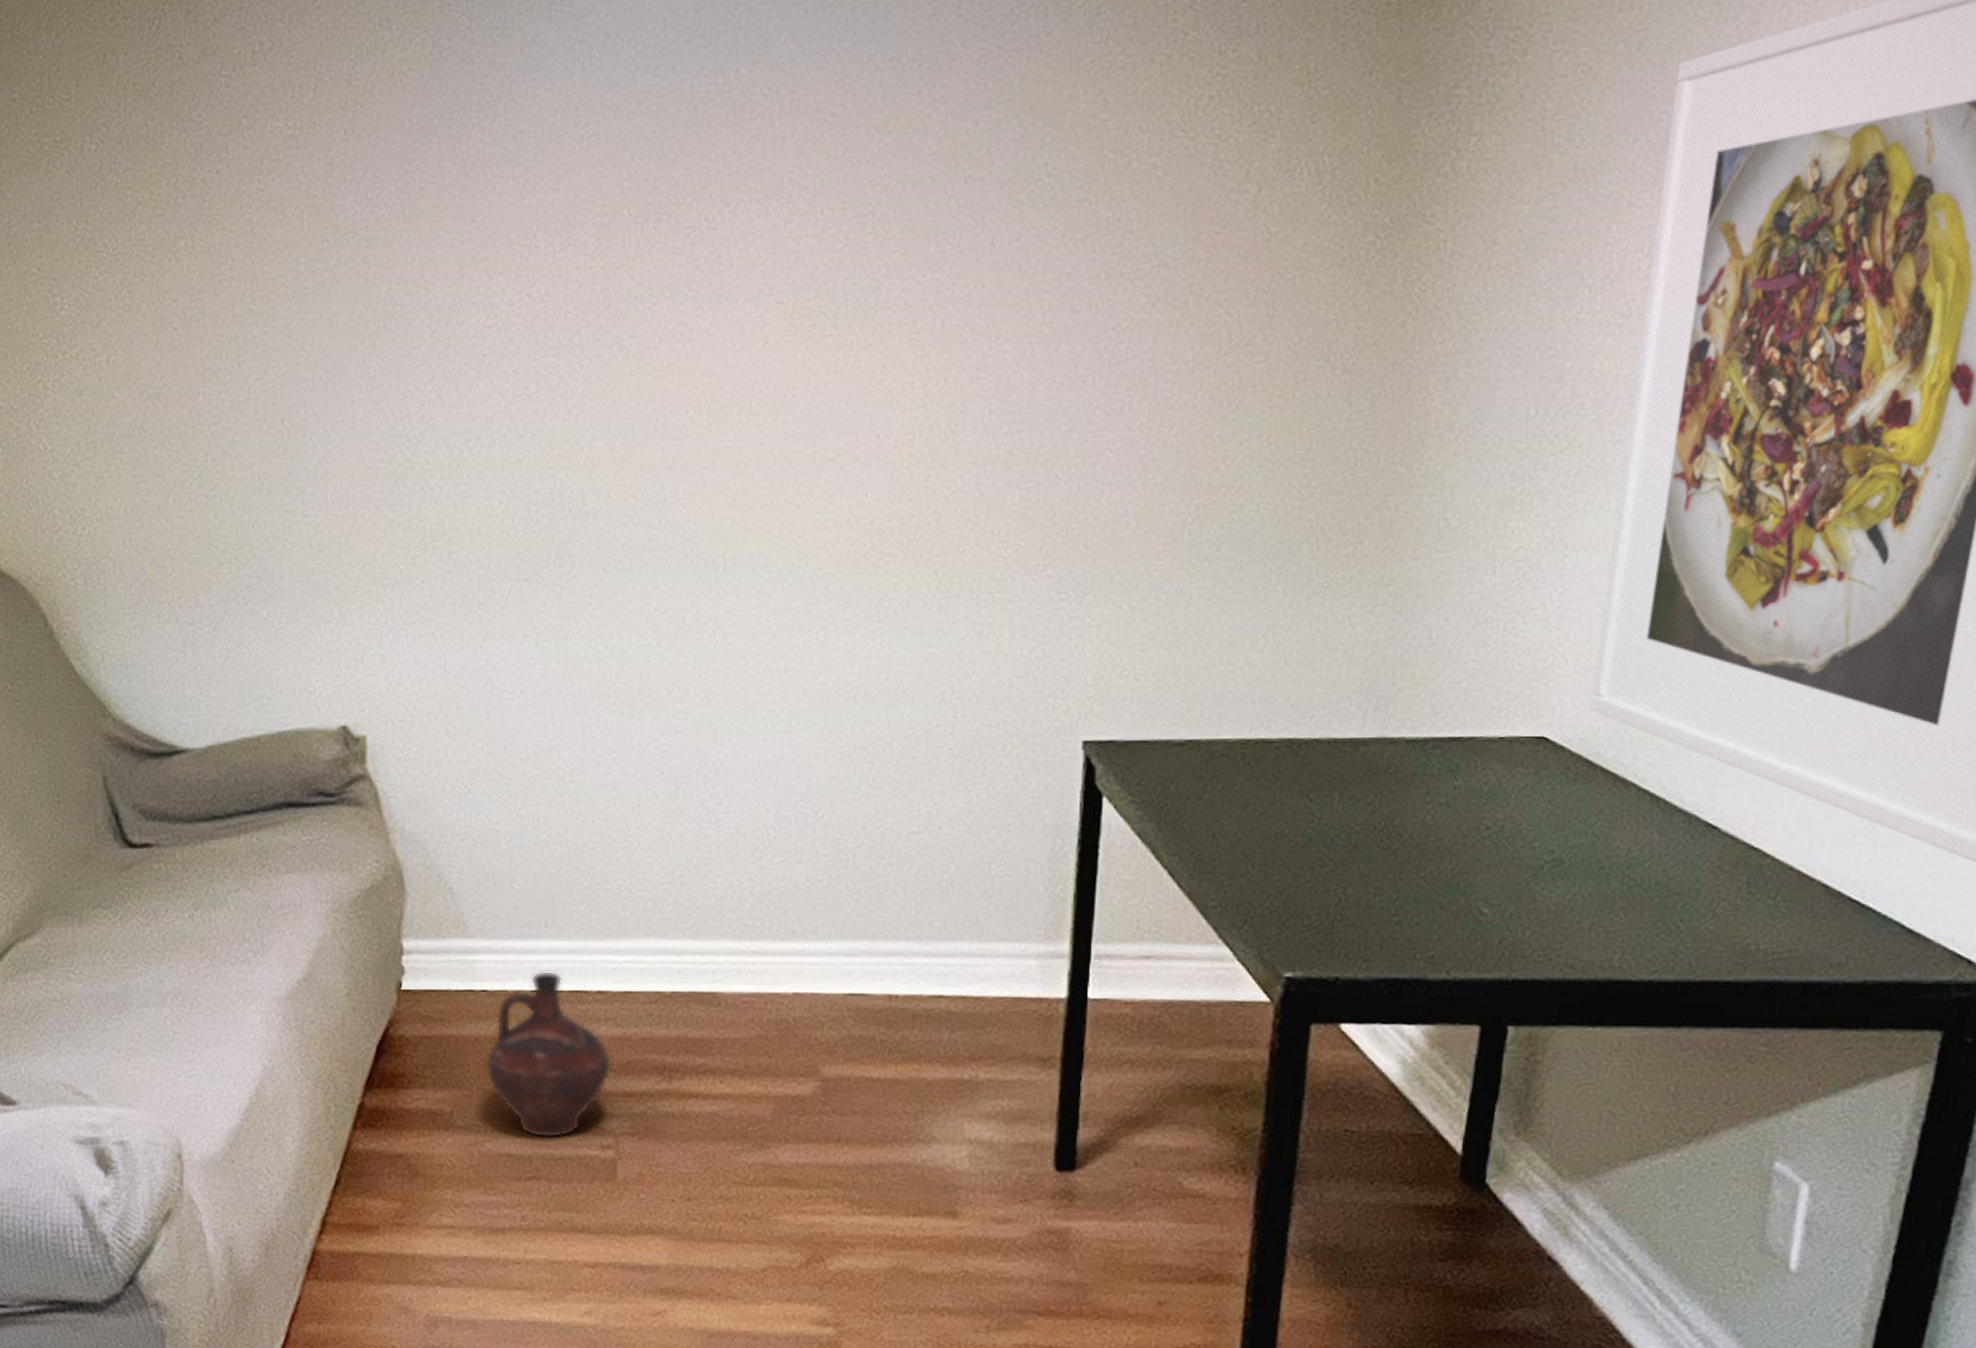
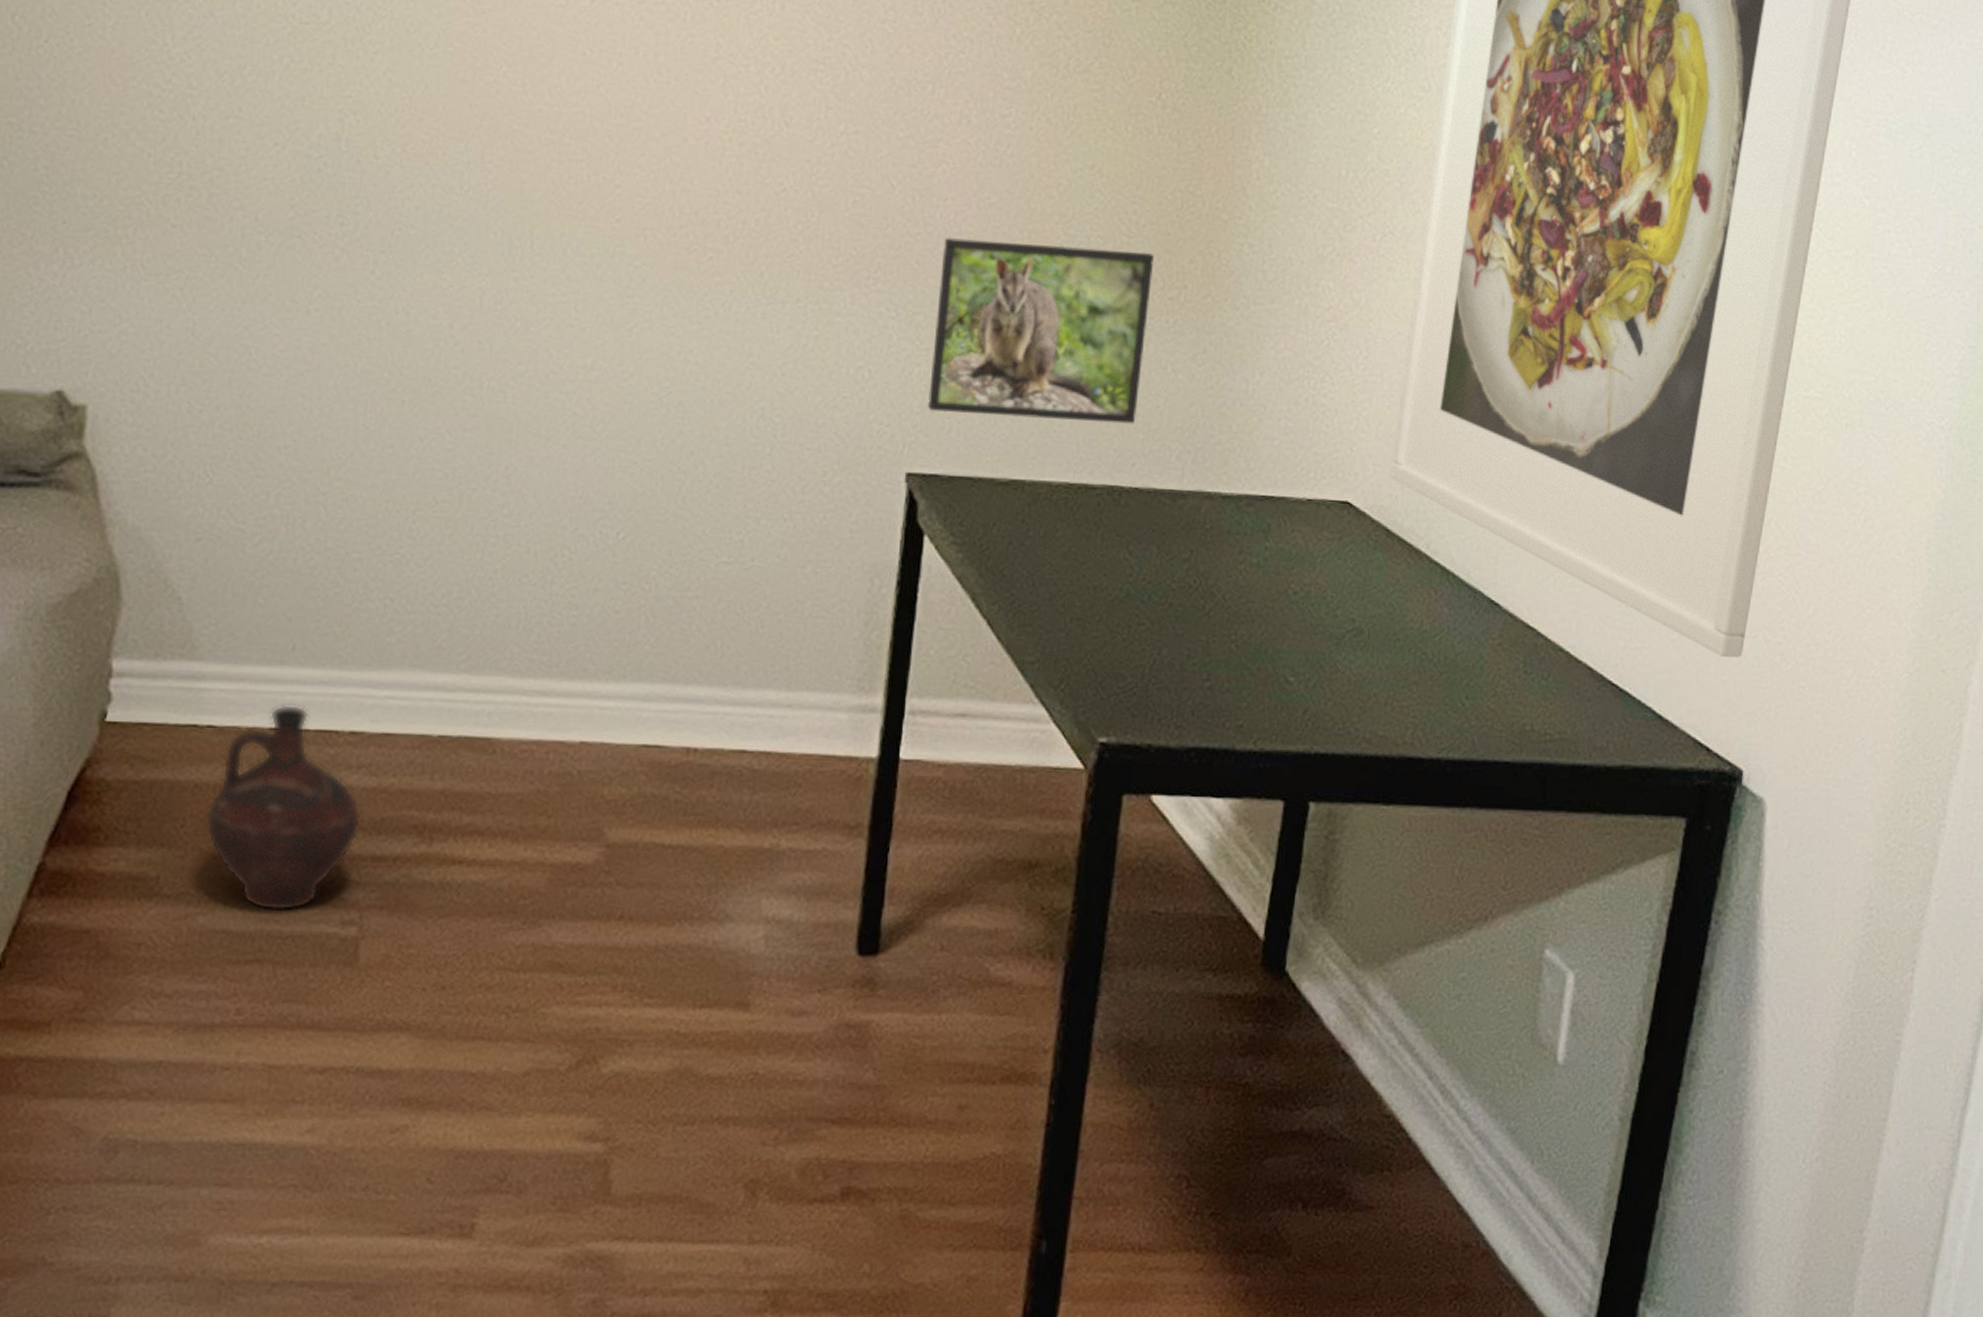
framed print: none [1101,514,1328,684] -> present [928,237,1155,424]

